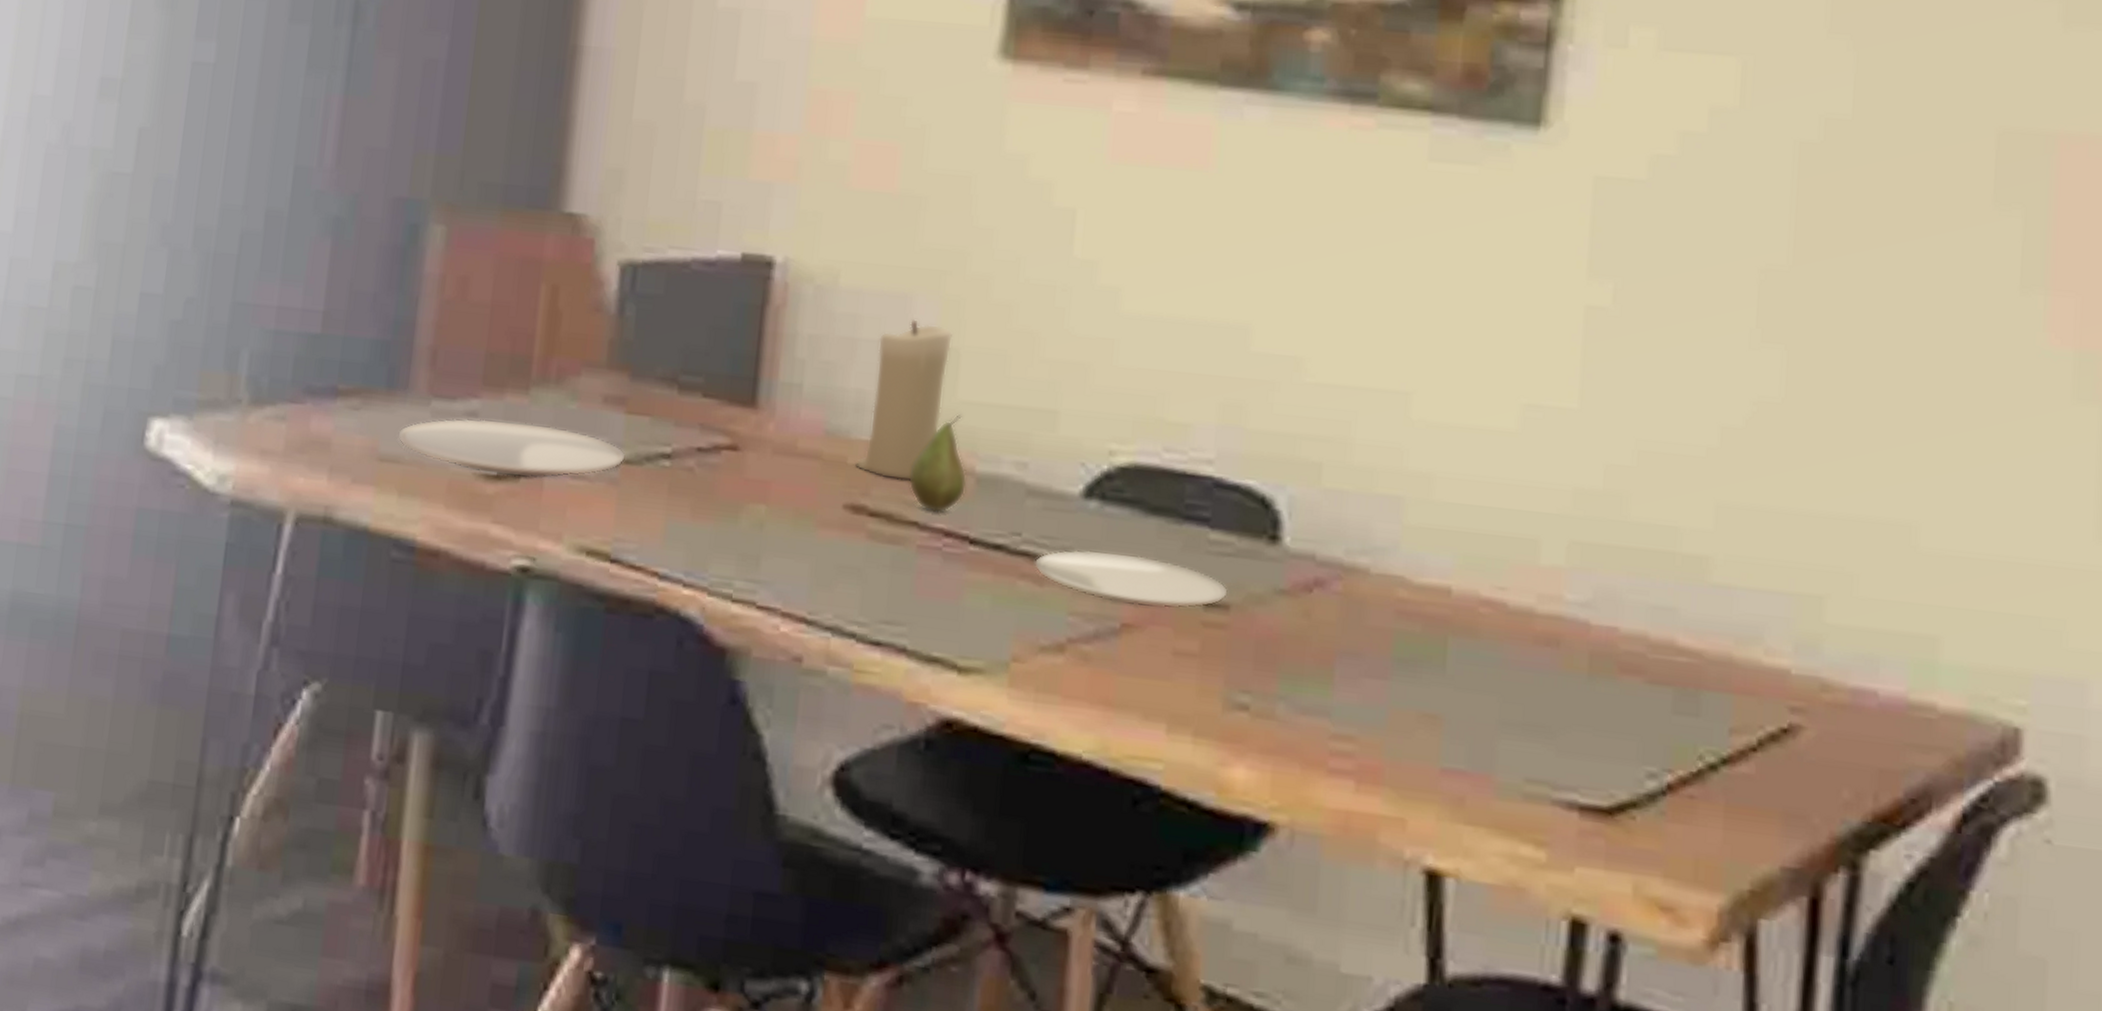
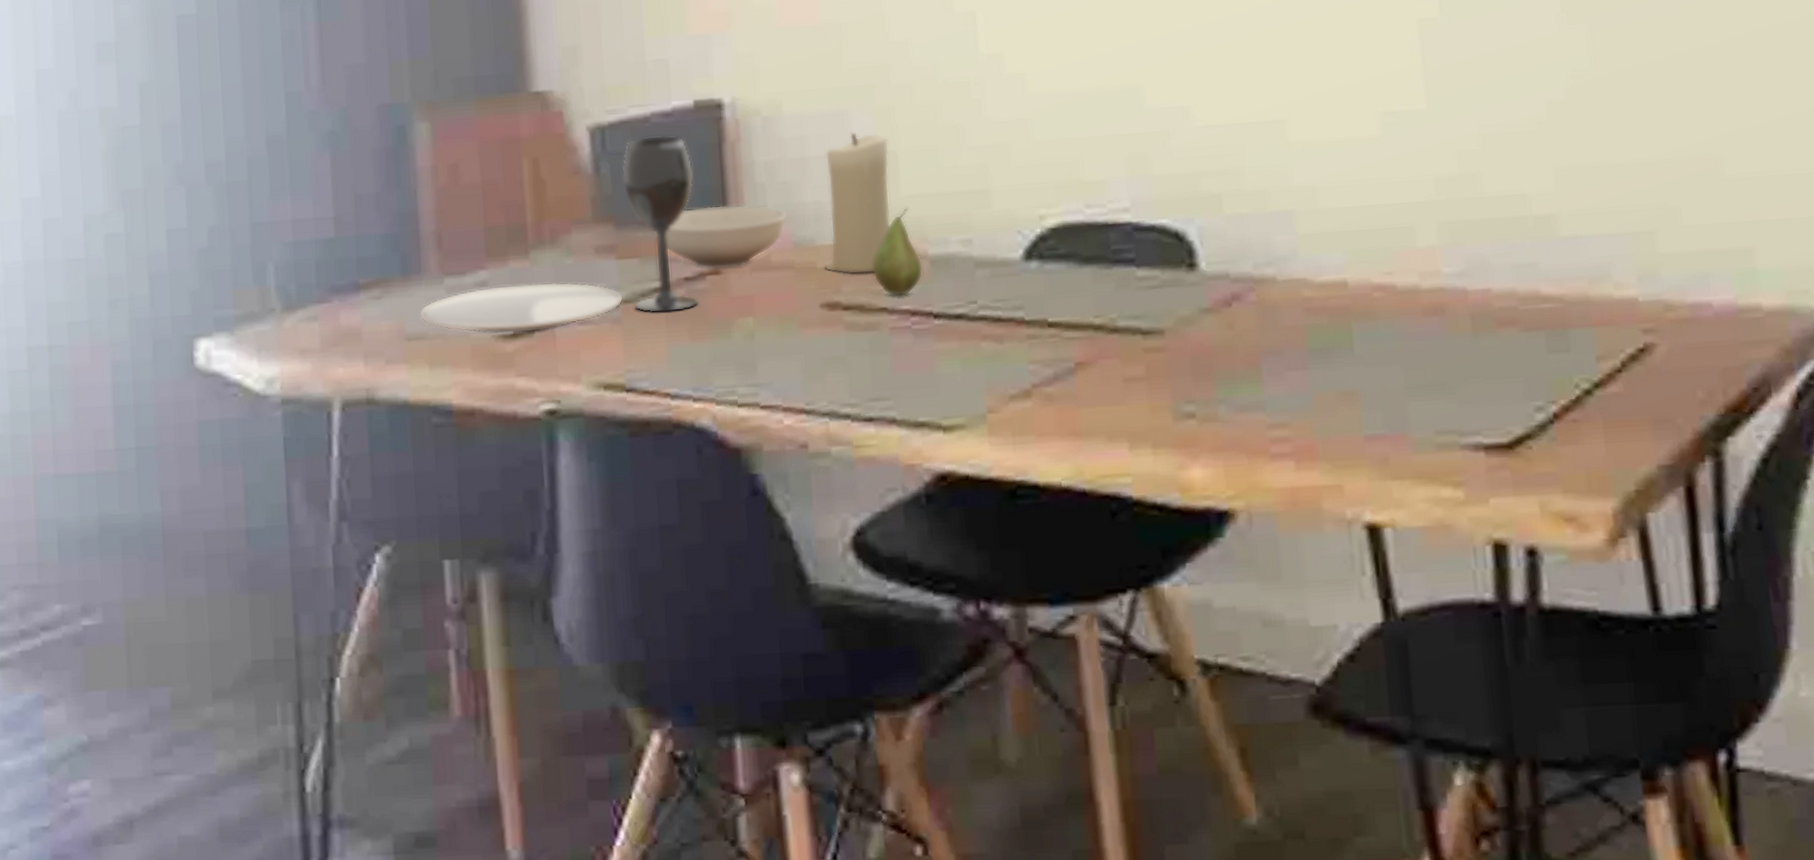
wine glass: none [635,283,728,484] -> present [621,135,698,313]
bowl: none [683,371,825,446] -> present [665,204,788,269]
plate: present [1034,550,1228,608] -> none [993,302,1160,346]

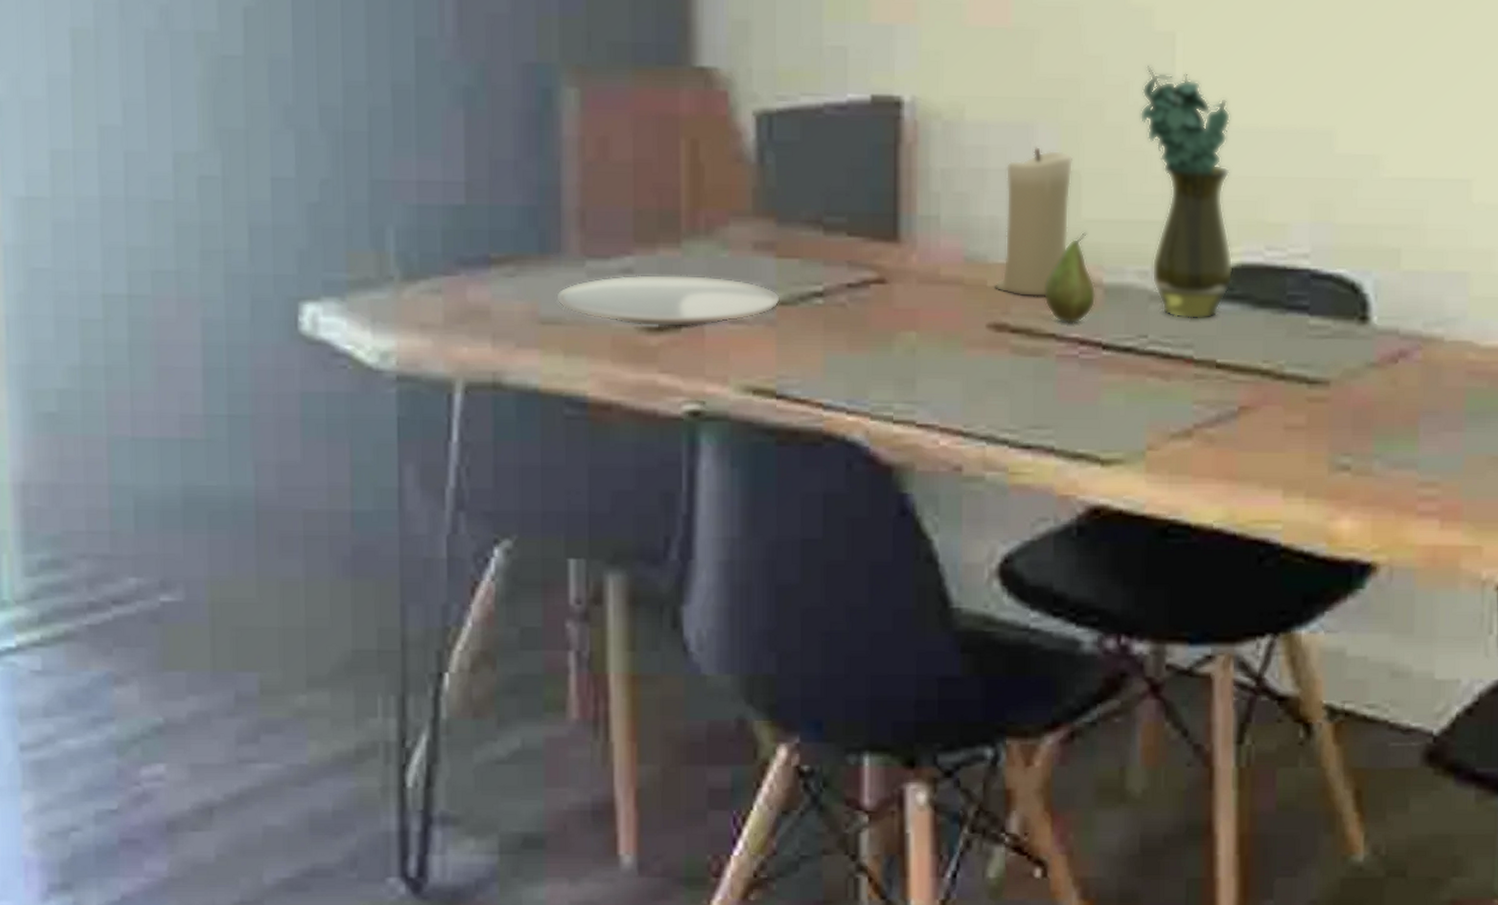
wine glass: present [621,135,698,313] -> none [787,128,865,319]
bowl: present [665,204,788,269] -> none [830,210,961,278]
vase: none [948,45,1056,282] -> present [1139,66,1234,319]

